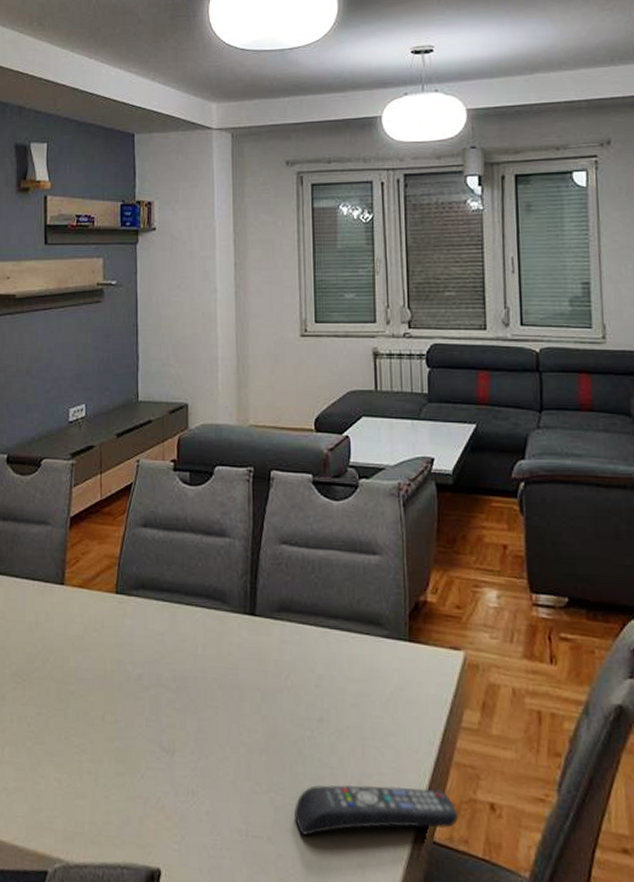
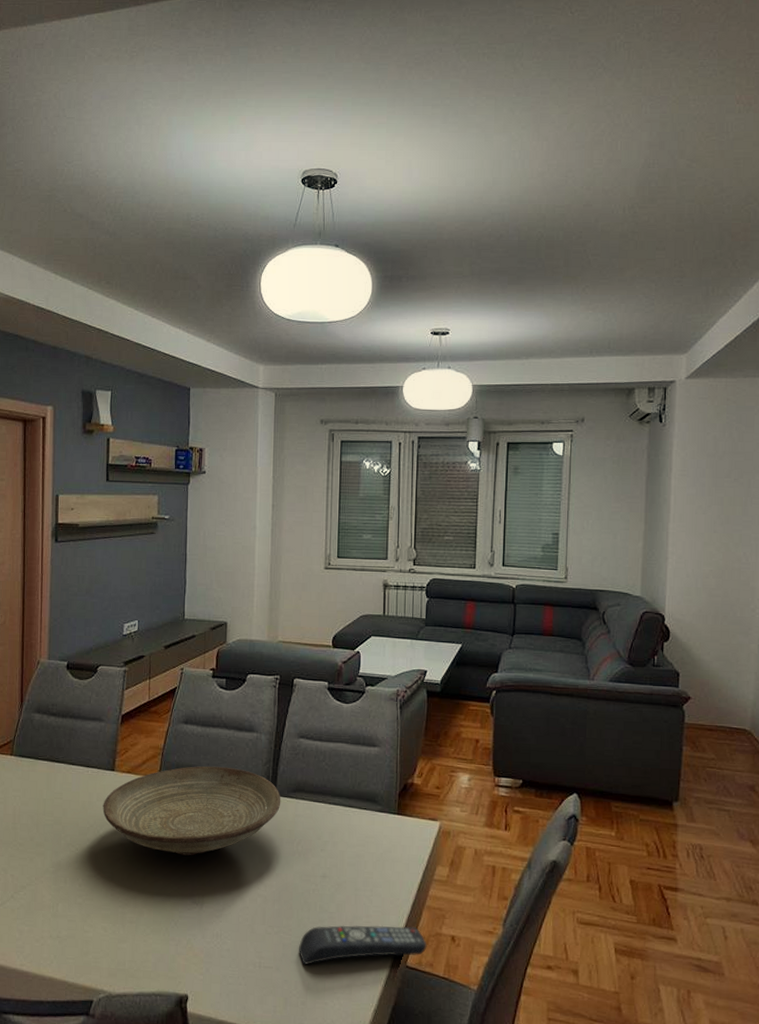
decorative bowl: none [52,578,263,691] -> present [103,766,281,856]

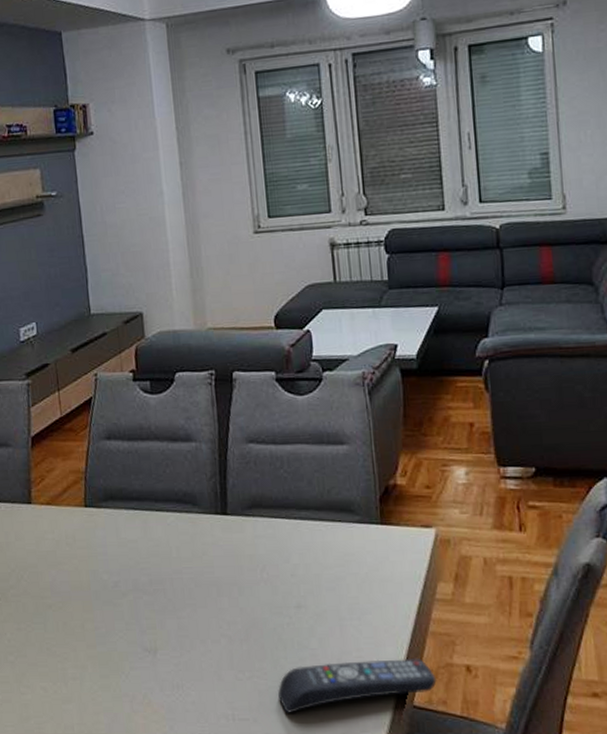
decorative bowl: present [103,766,281,856] -> none [23,486,236,596]

